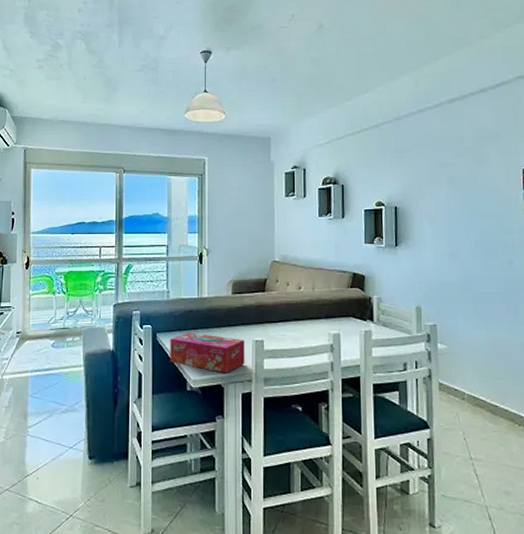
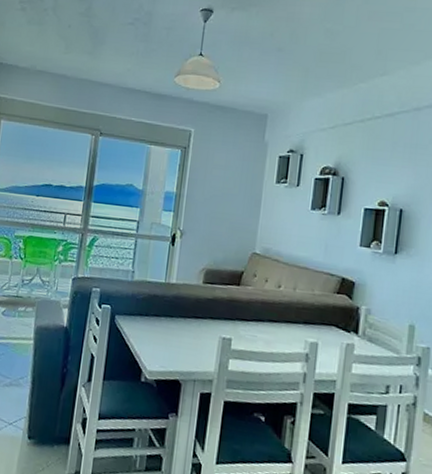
tissue box: present [170,332,245,373] -> none [126,318,211,369]

